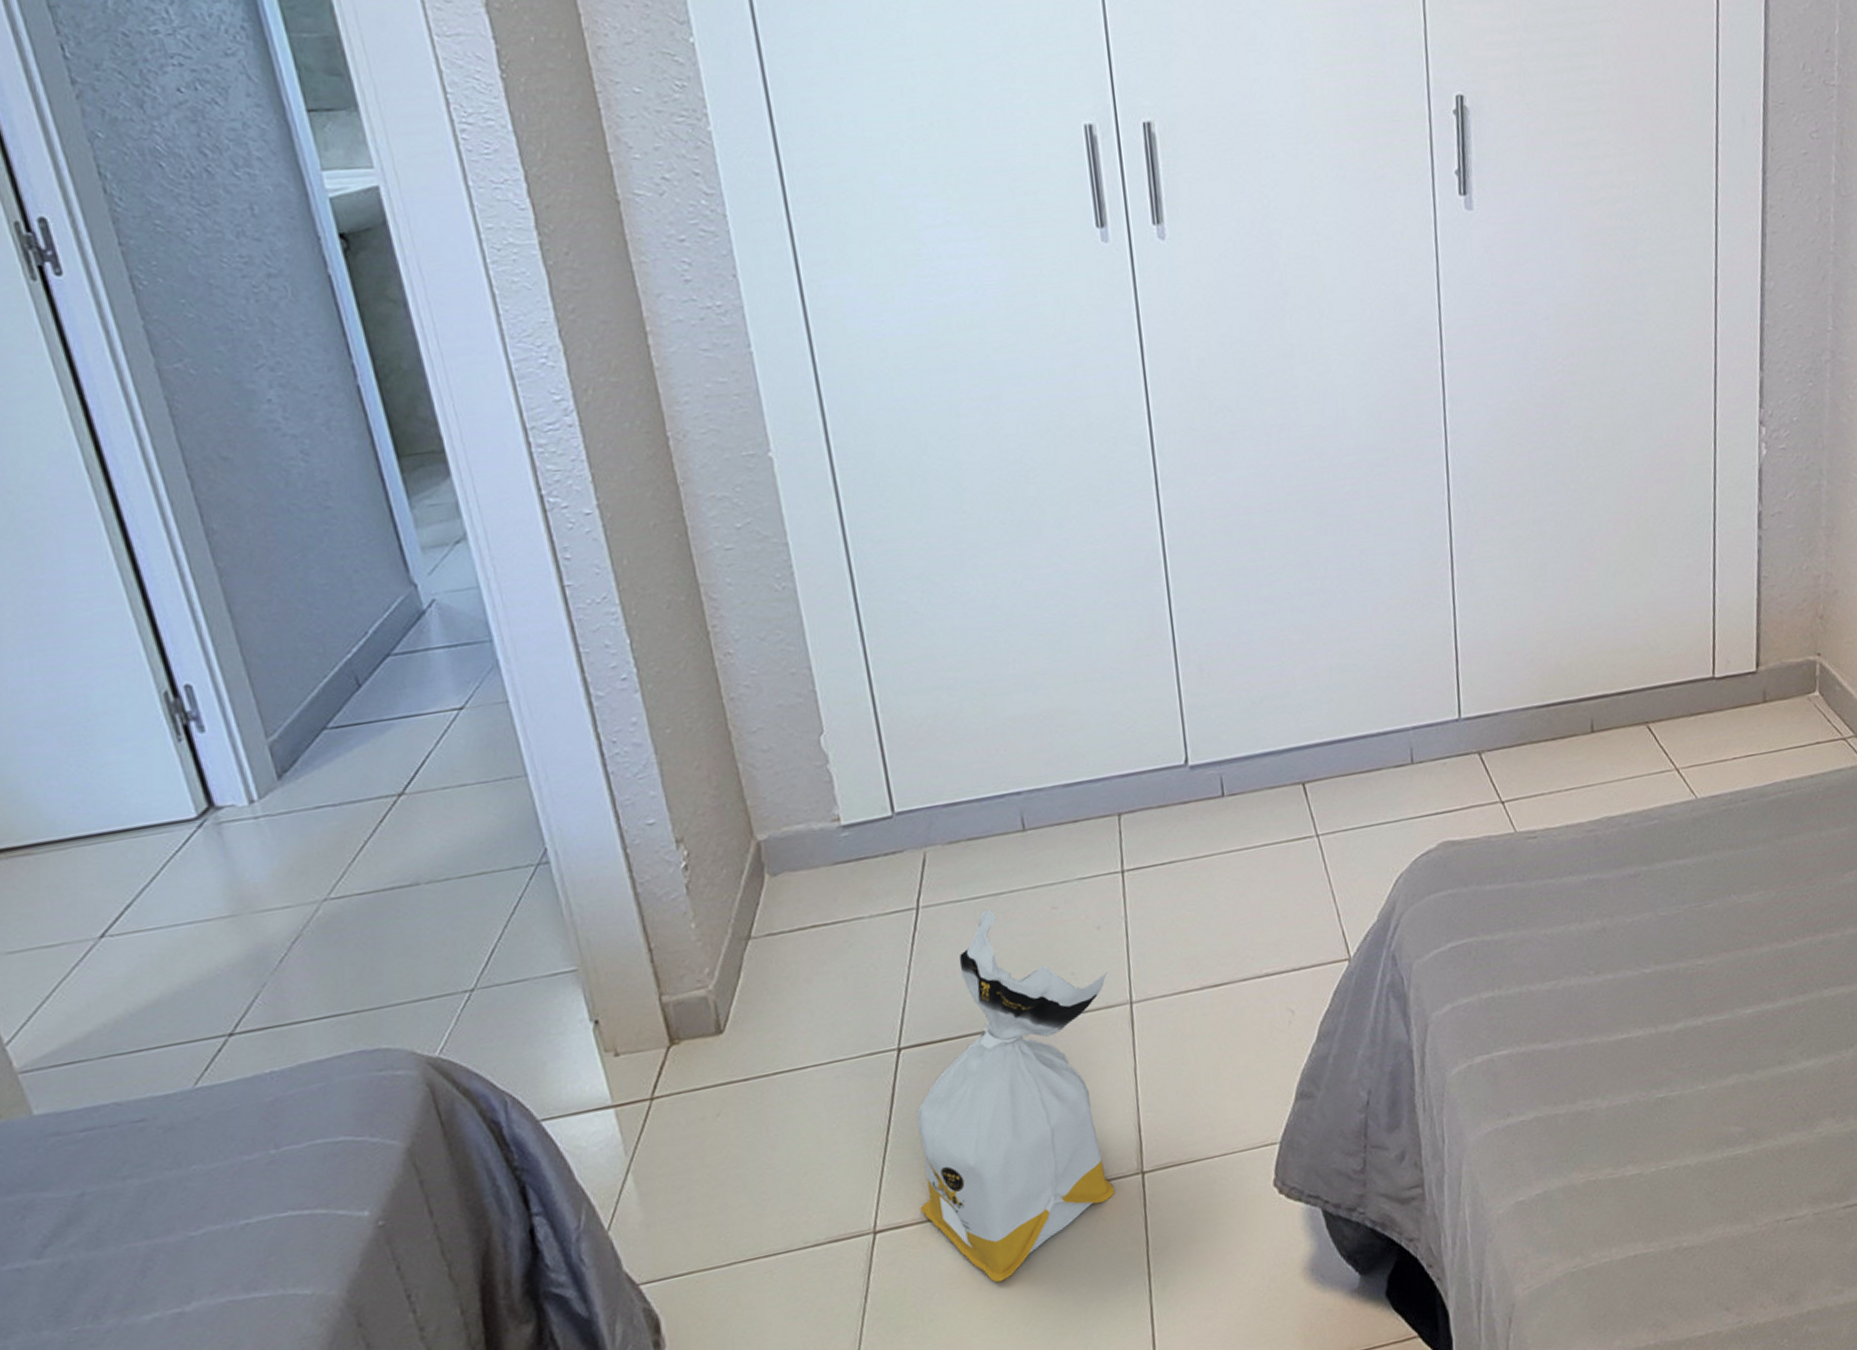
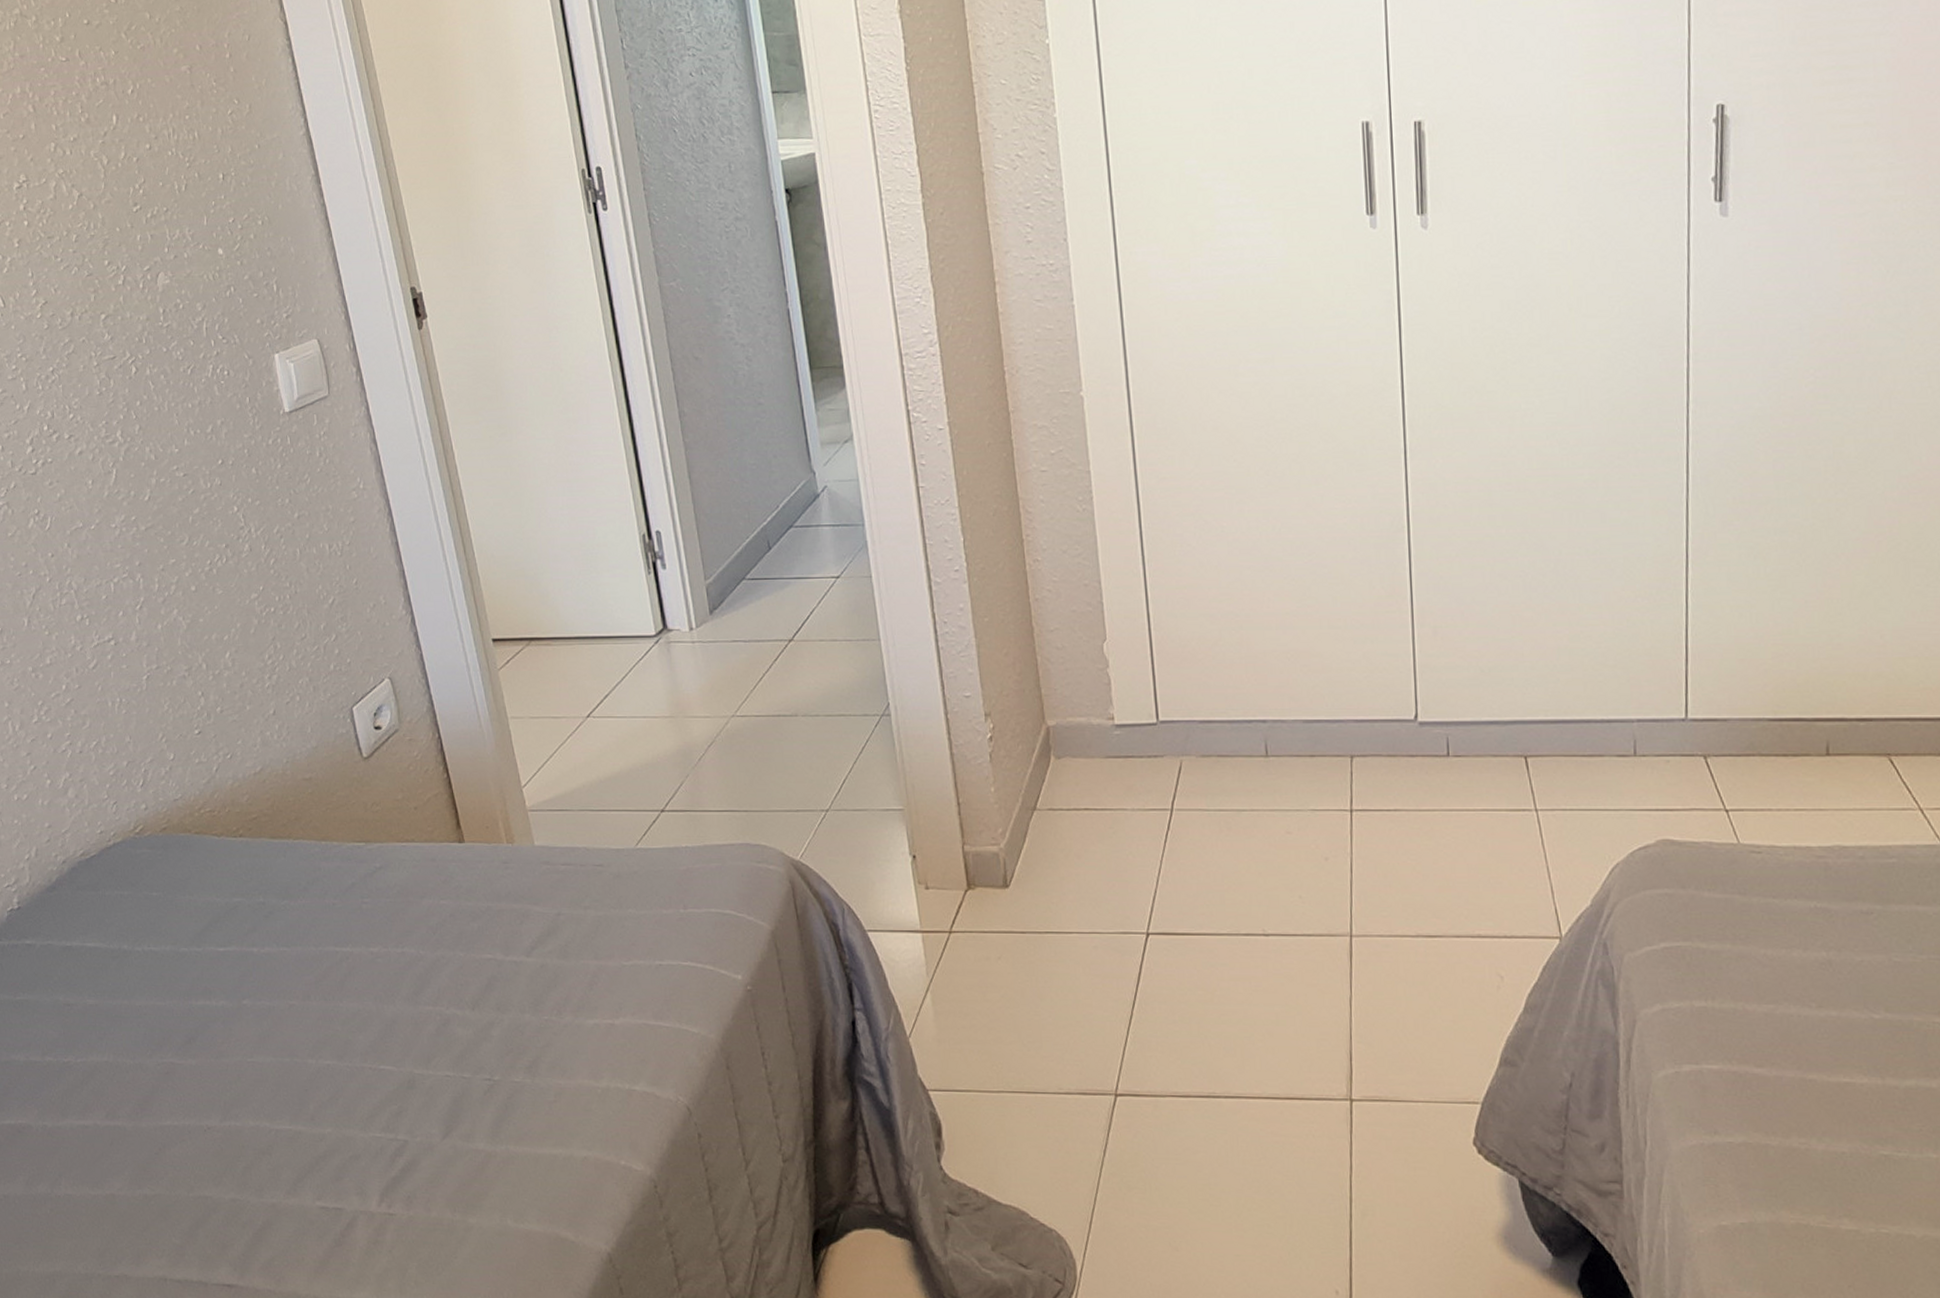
bag: present [917,909,1116,1283] -> none [1155,823,1332,1169]

